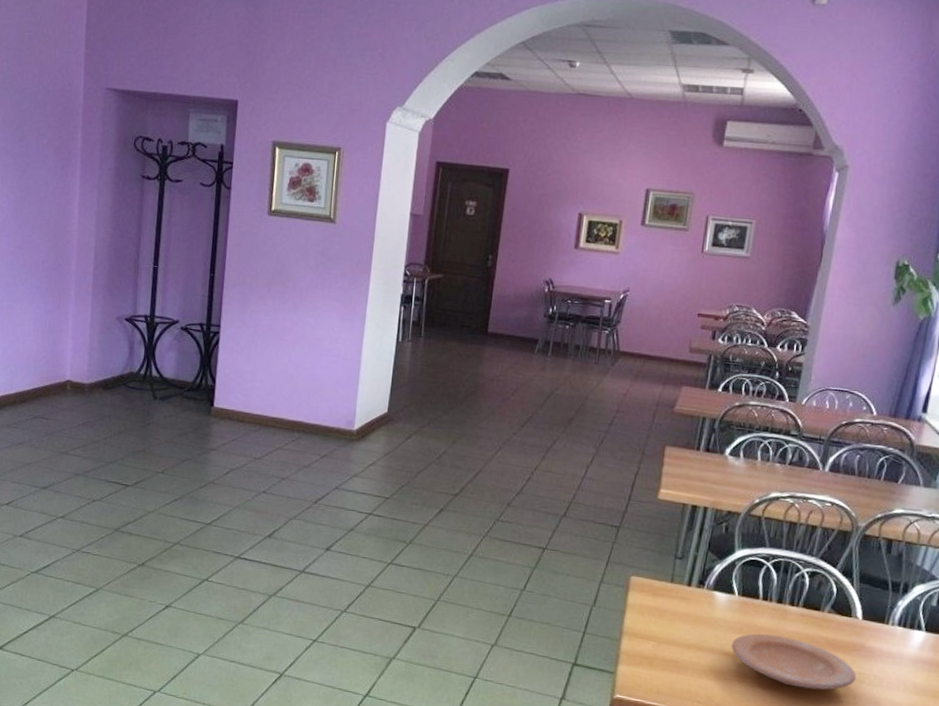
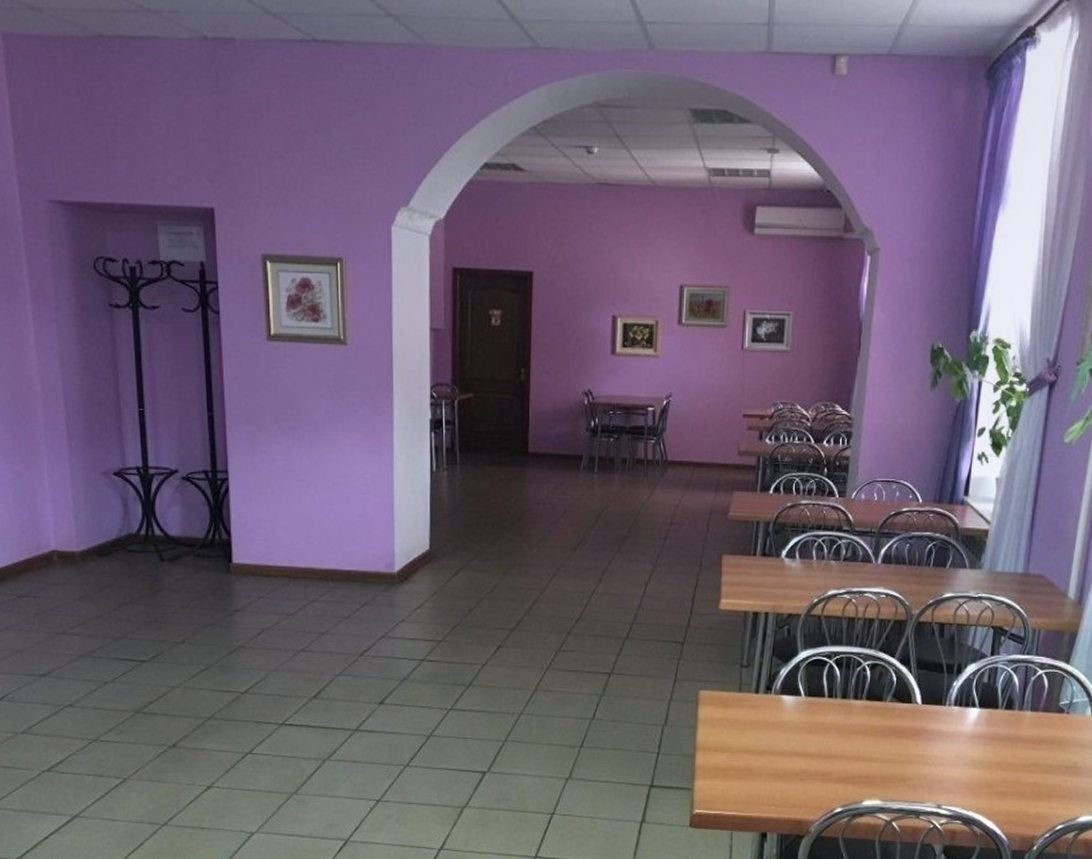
plate: present [731,633,857,690] -> none [802,730,920,777]

